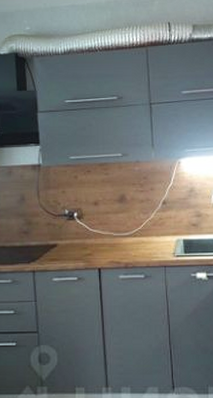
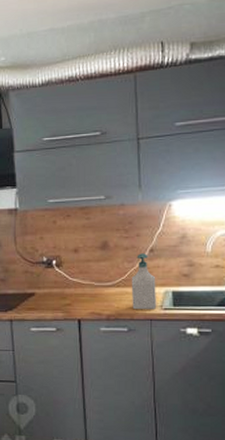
soap bottle: none [146,205,170,258] -> present [131,253,157,310]

